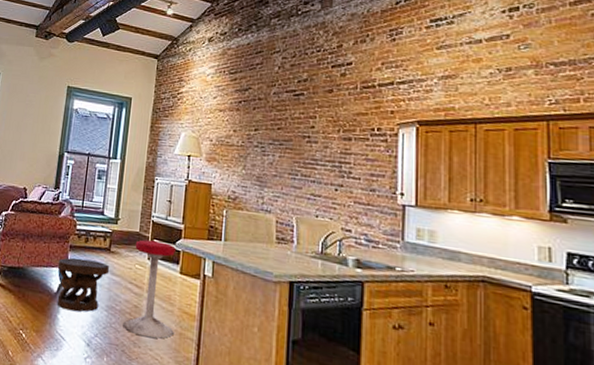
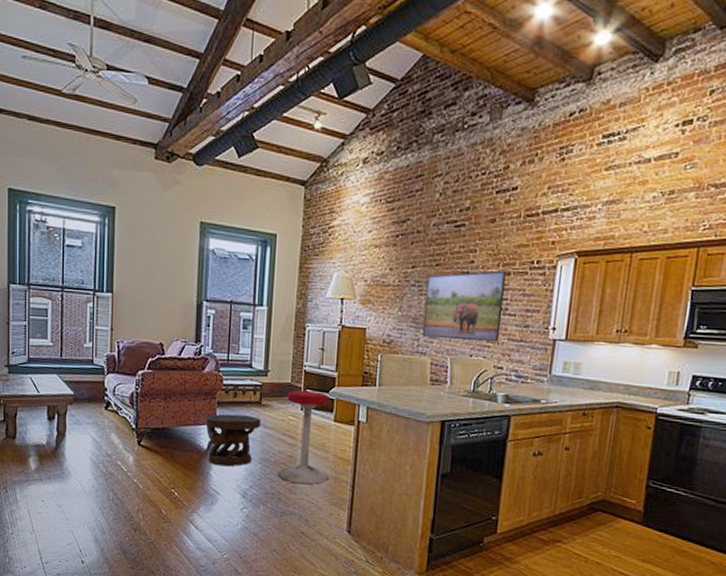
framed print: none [266,135,348,204] -> present [422,270,507,341]

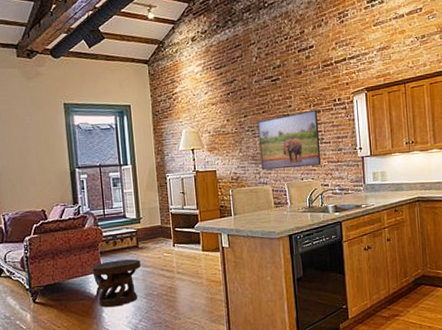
stool: present [278,390,329,485] -> none [159,228,206,310]

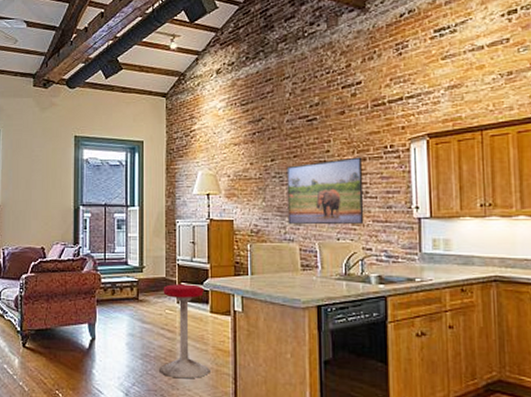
side table: present [92,259,142,308] -> none [86,311,140,365]
stool: none [159,228,206,310] -> present [159,284,210,379]

